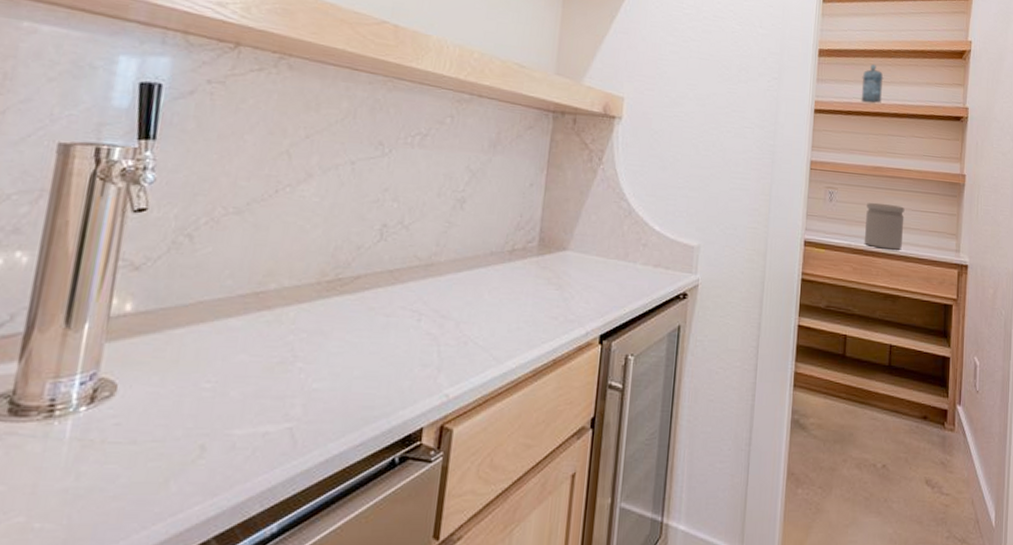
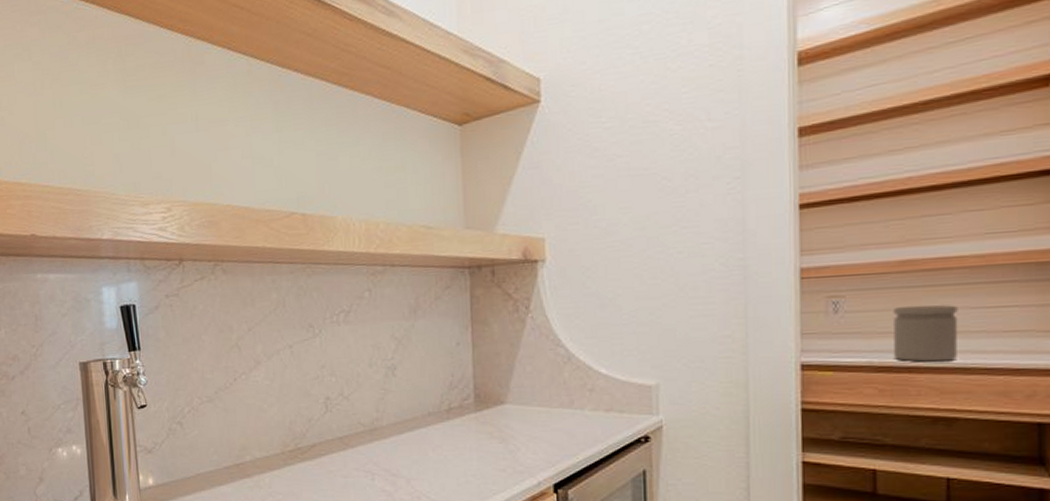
canister: present [861,63,884,104] -> none [871,127,908,183]

